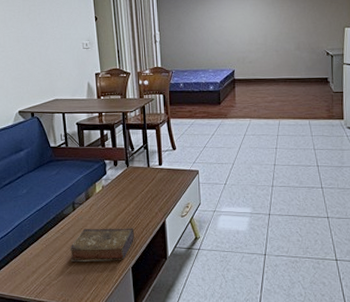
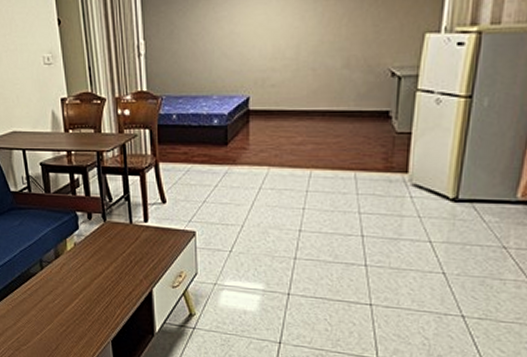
book: present [70,228,134,261] -> none [39,291,114,332]

